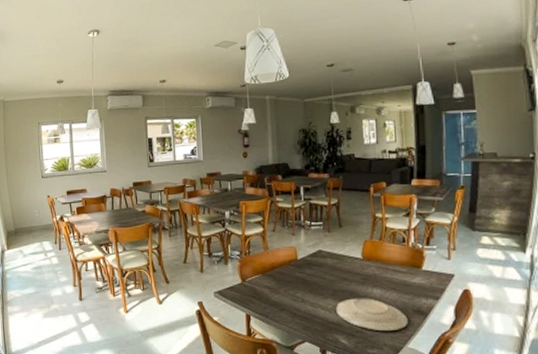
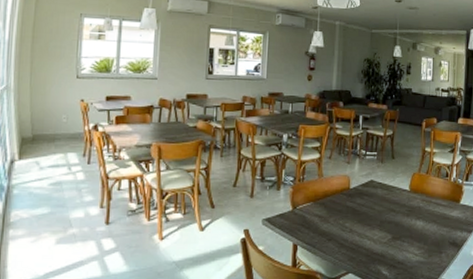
plate: present [336,298,408,332] -> none [381,229,444,263]

